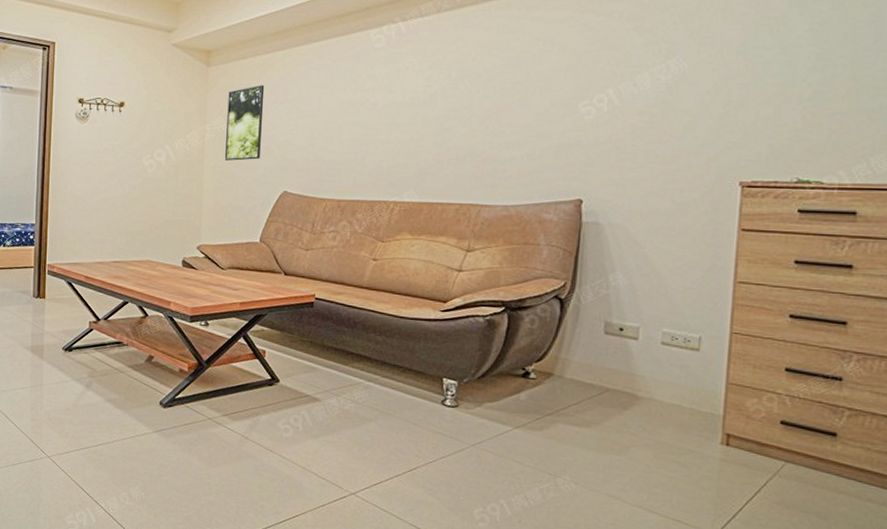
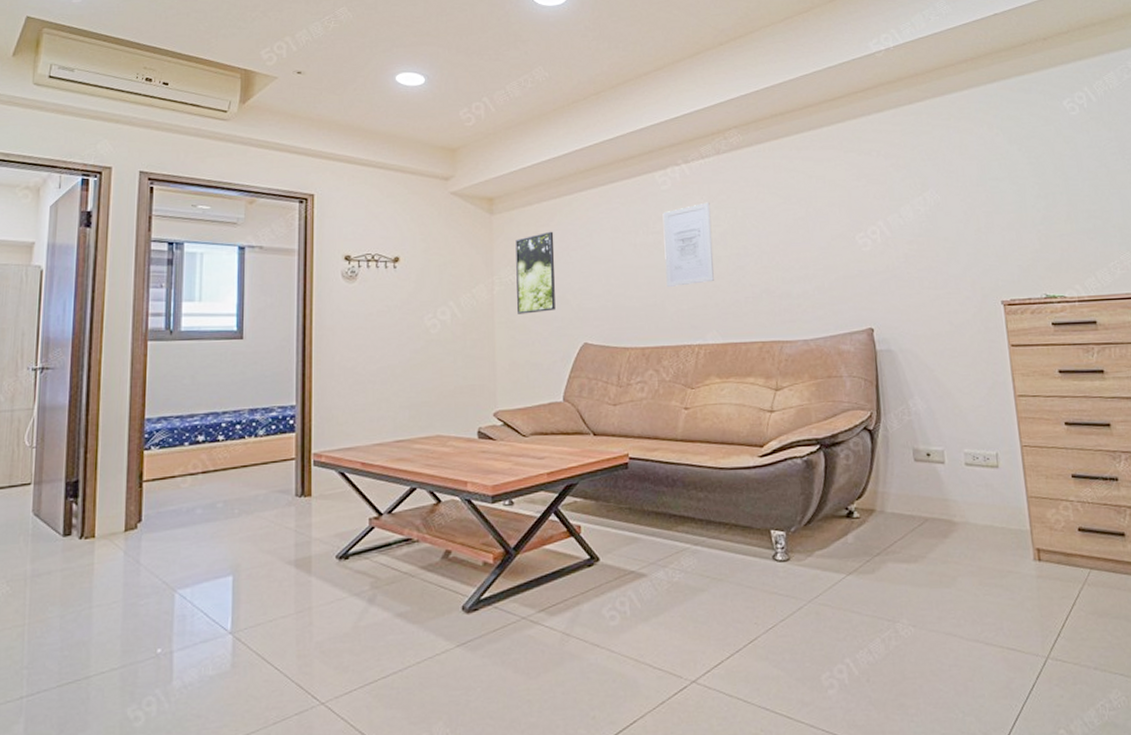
wall art: none [369,62,424,144] -> present [662,202,714,287]

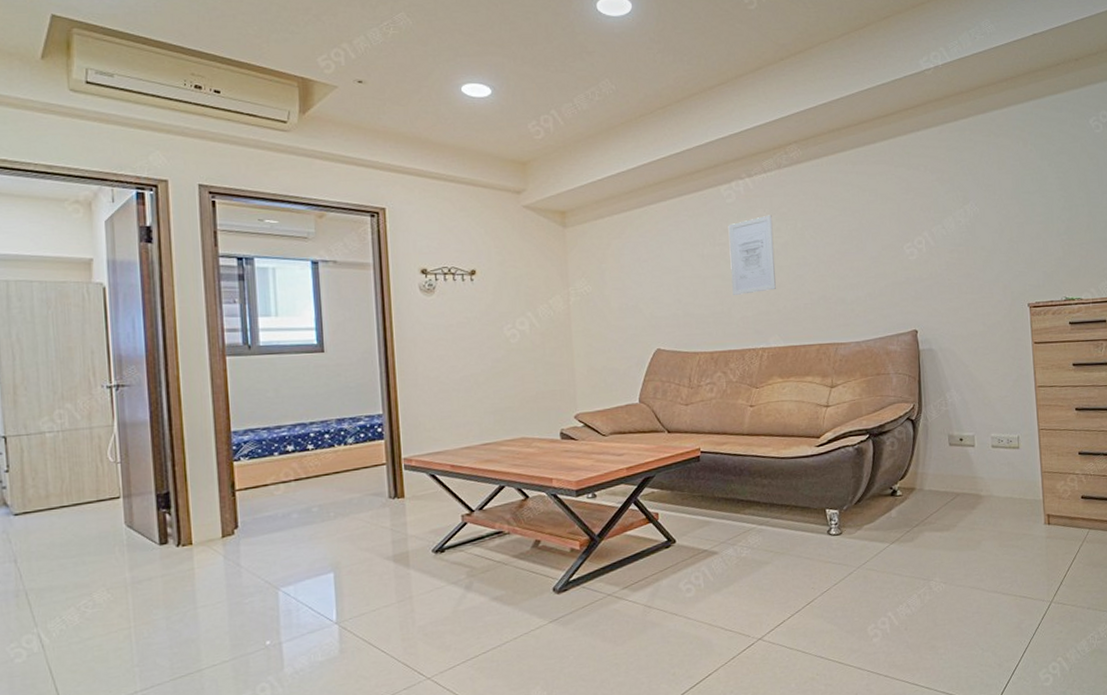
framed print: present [515,231,555,314] -> none [589,243,629,323]

